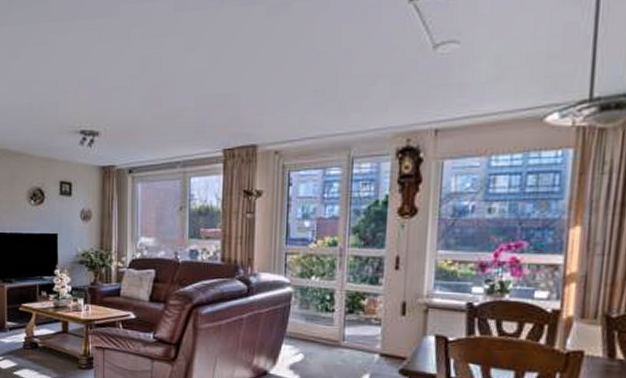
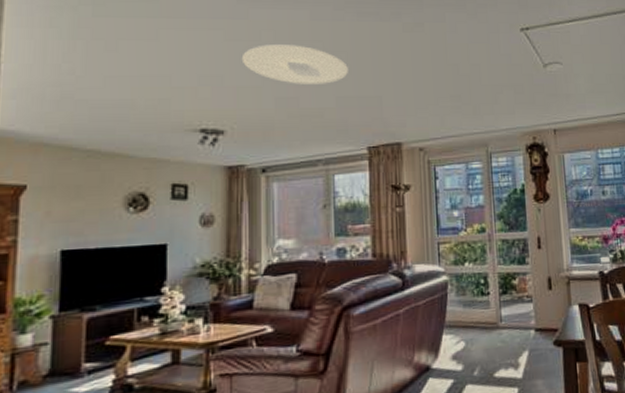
ceiling light: none [113,40,209,83] -> present [241,44,348,84]

